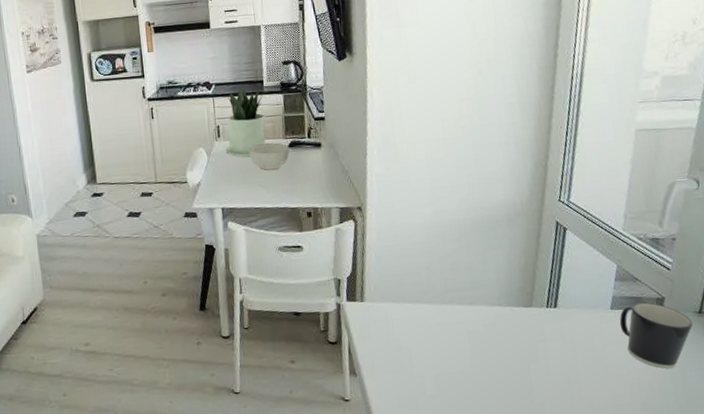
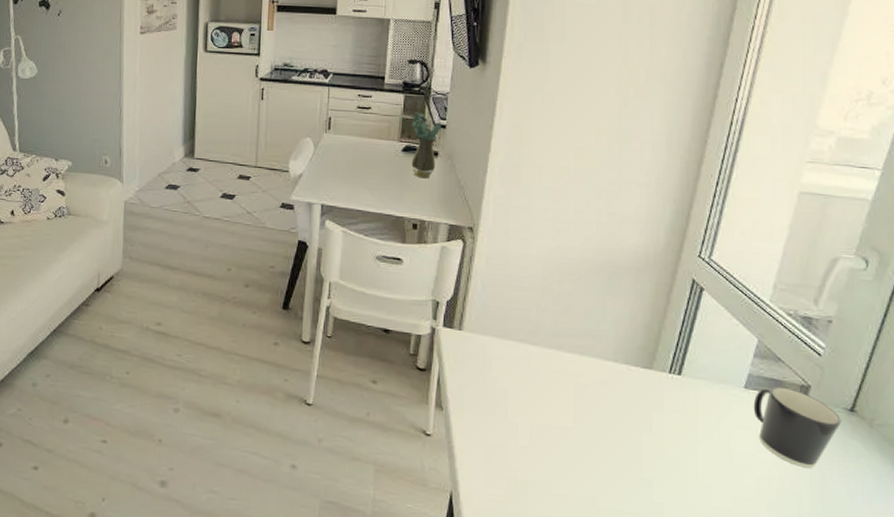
planter: present [225,88,266,158] -> none [334,82,383,156]
bowl: present [249,143,290,171] -> none [359,142,404,174]
vase: none [292,107,321,170] -> present [411,110,442,179]

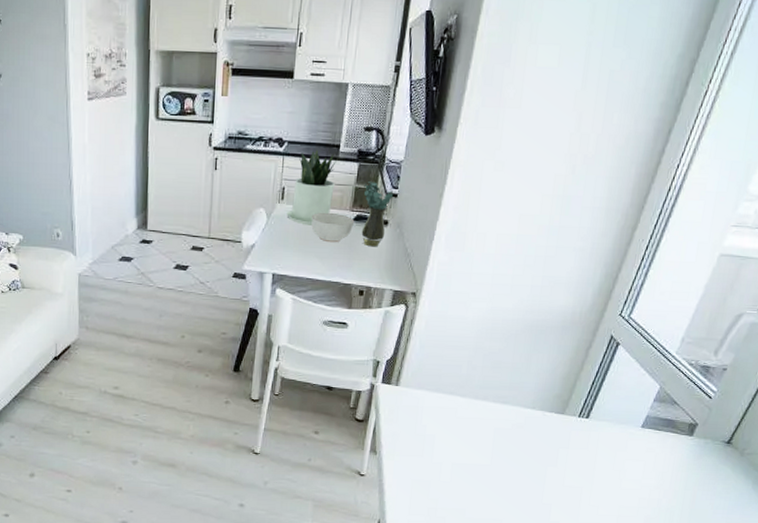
planter: none [334,82,383,156] -> present [287,150,338,225]
bowl: none [359,142,404,174] -> present [311,212,355,243]
mug: present [753,386,842,468] -> none [645,425,719,489]

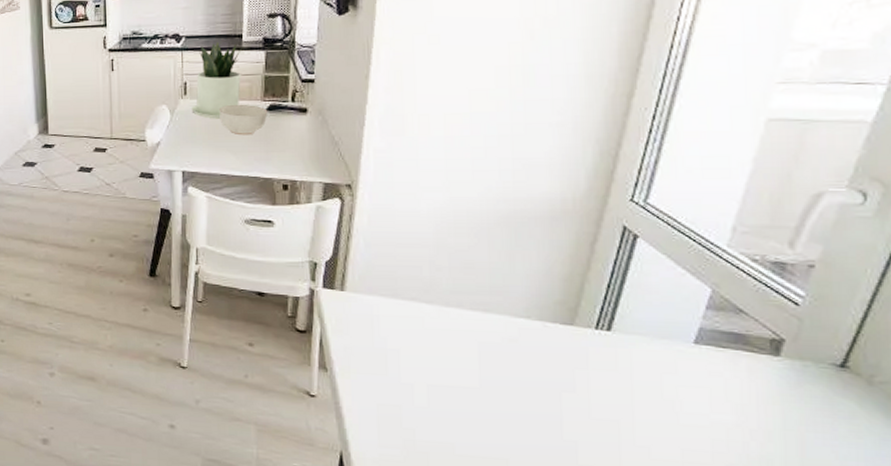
vase: present [361,179,394,247] -> none [274,66,310,137]

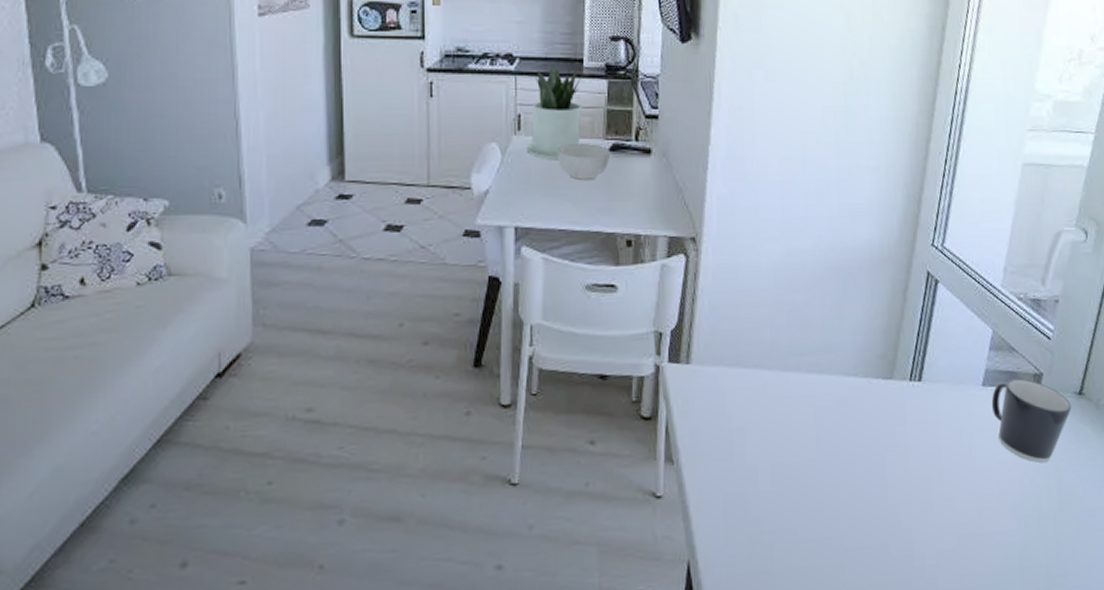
mug: none [706,341,828,430] -> present [991,378,1072,463]

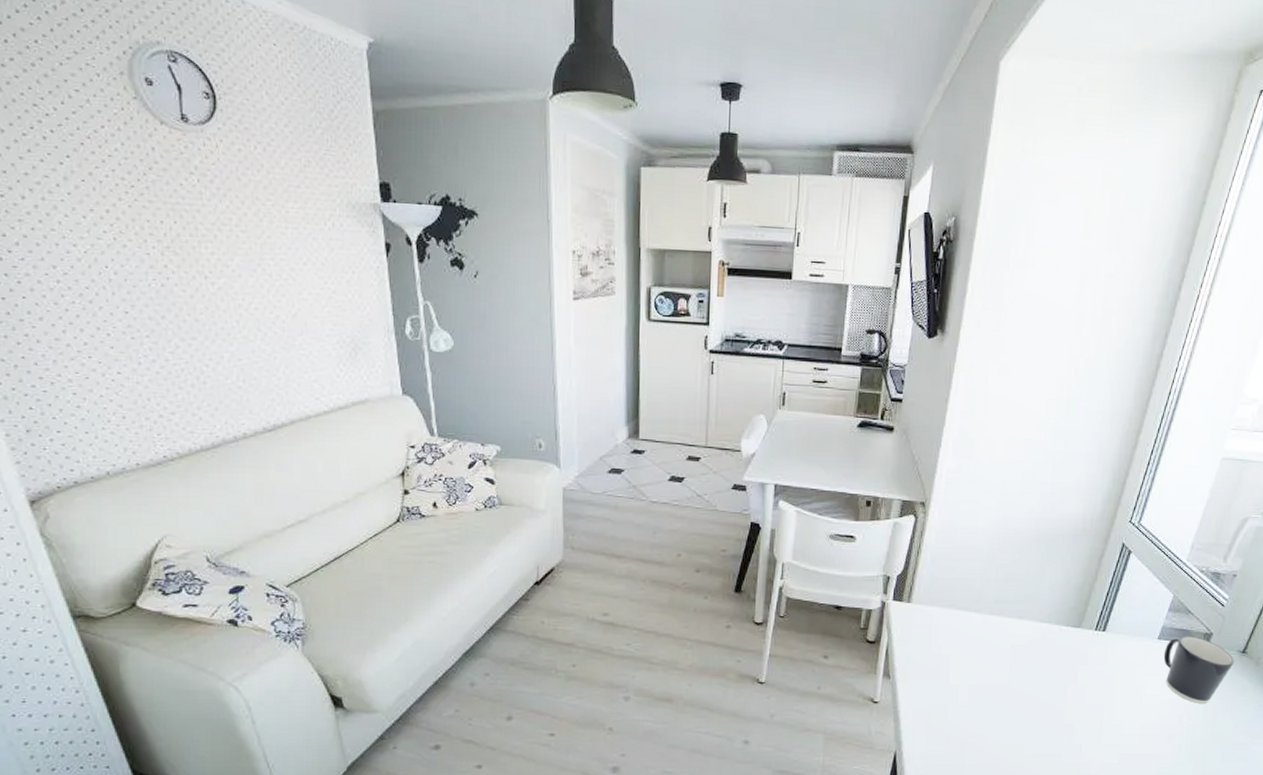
planter: present [526,67,582,161] -> none [788,354,840,432]
bowl: present [558,142,611,181] -> none [814,418,859,451]

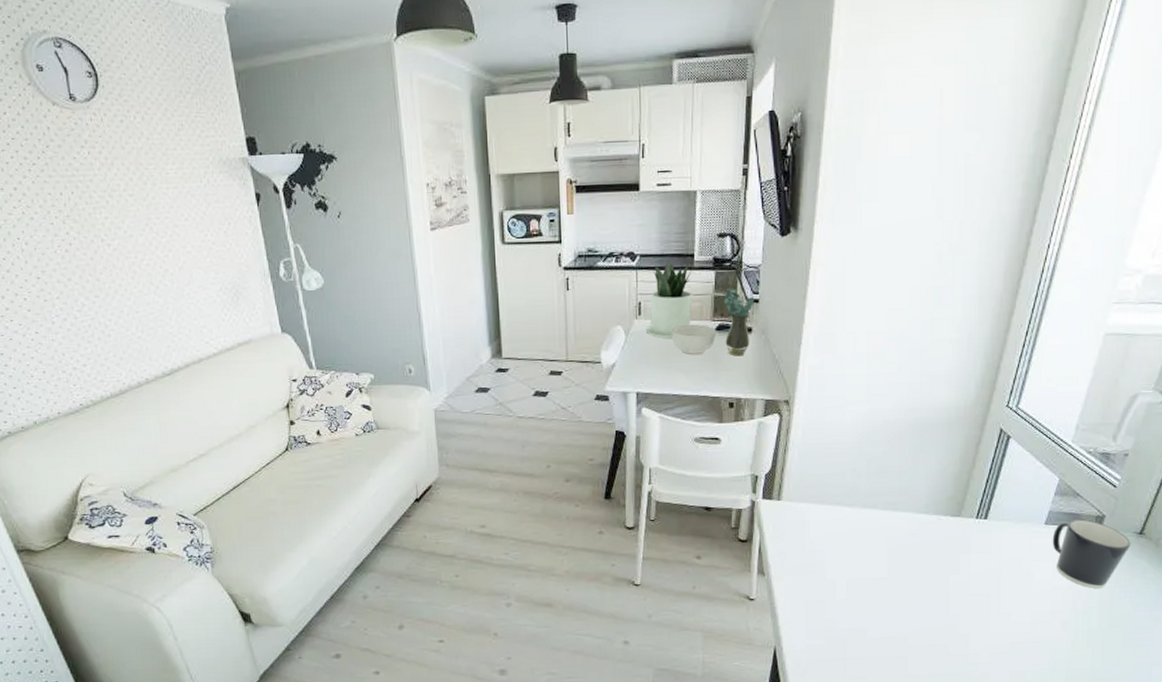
planter: none [788,354,840,432] -> present [645,262,693,339]
bowl: none [814,418,859,451] -> present [672,324,717,355]
vase: none [866,383,899,455] -> present [723,286,755,356]

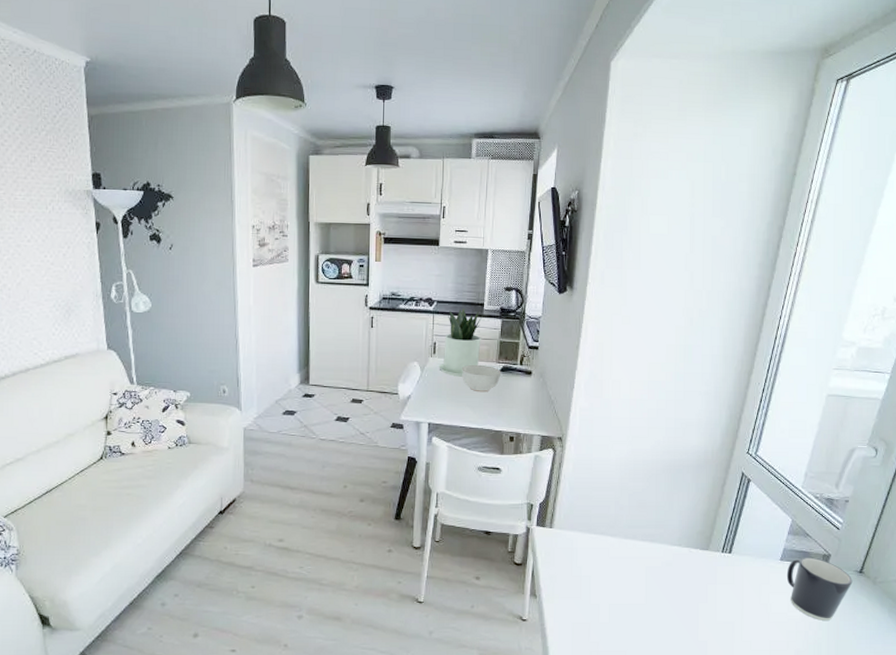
vase: present [723,286,755,356] -> none [508,333,535,396]

